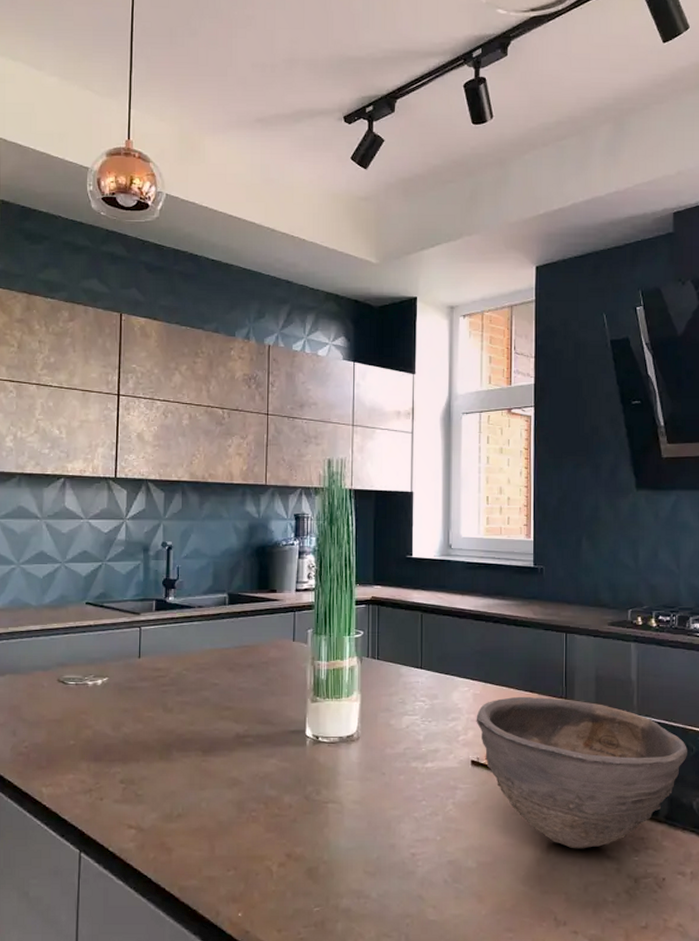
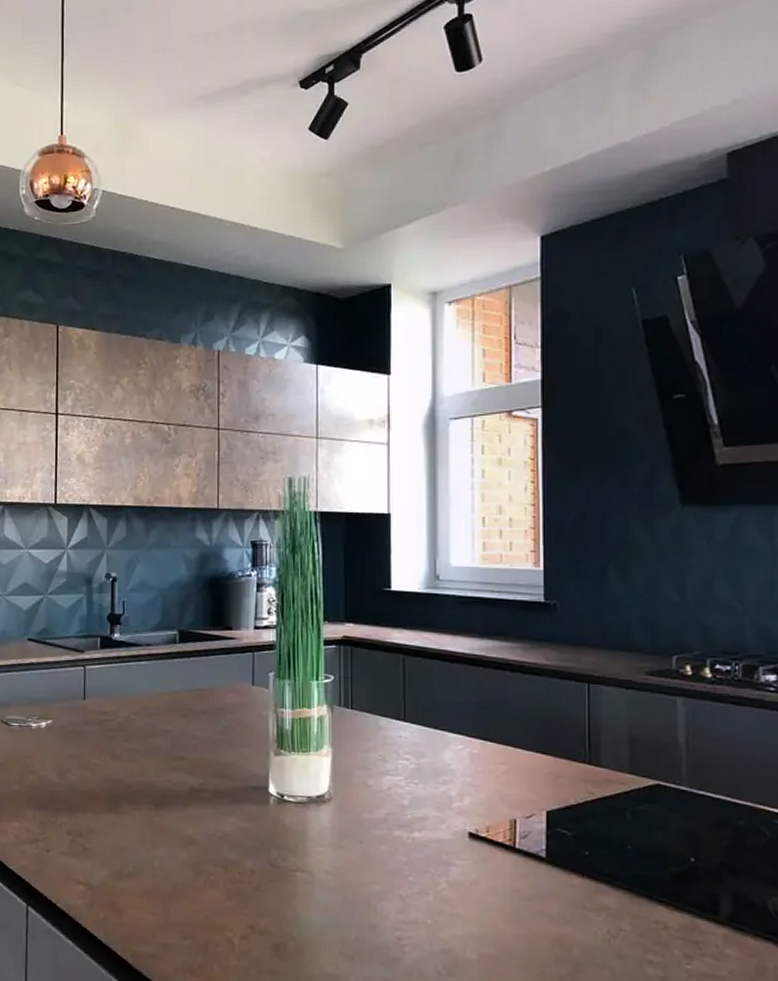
bowl: present [476,696,687,849] -> none [474,758,758,949]

